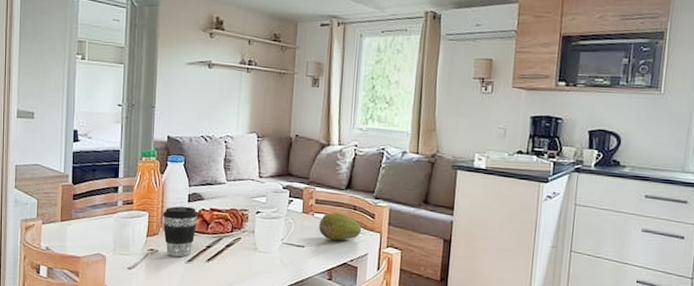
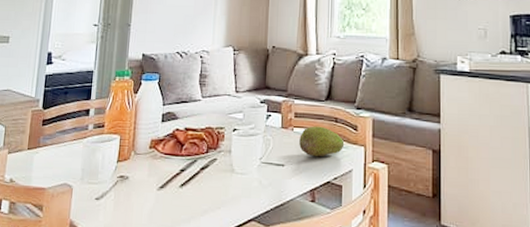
coffee cup: present [162,206,198,257] -> none [134,127,172,184]

